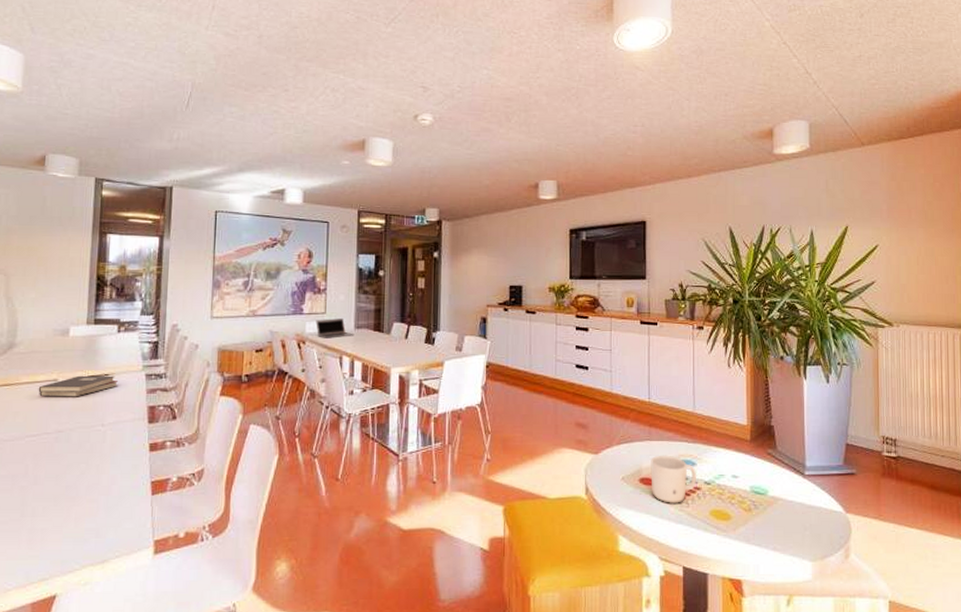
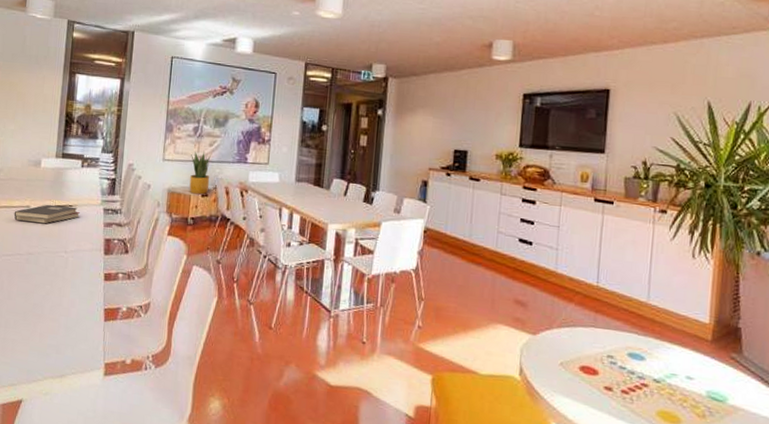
planter: none [241,306,265,350] -> present [189,152,212,195]
laptop: present [316,318,355,339] -> none [258,169,295,190]
mug: present [651,455,696,503] -> none [592,344,645,398]

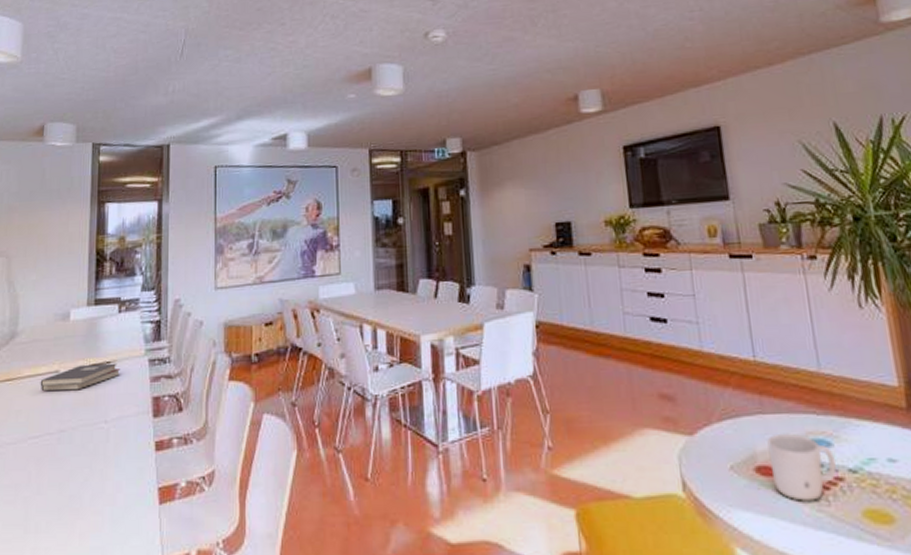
planter: present [189,152,212,195] -> none [248,271,273,324]
mug: none [592,344,645,398] -> present [767,433,837,501]

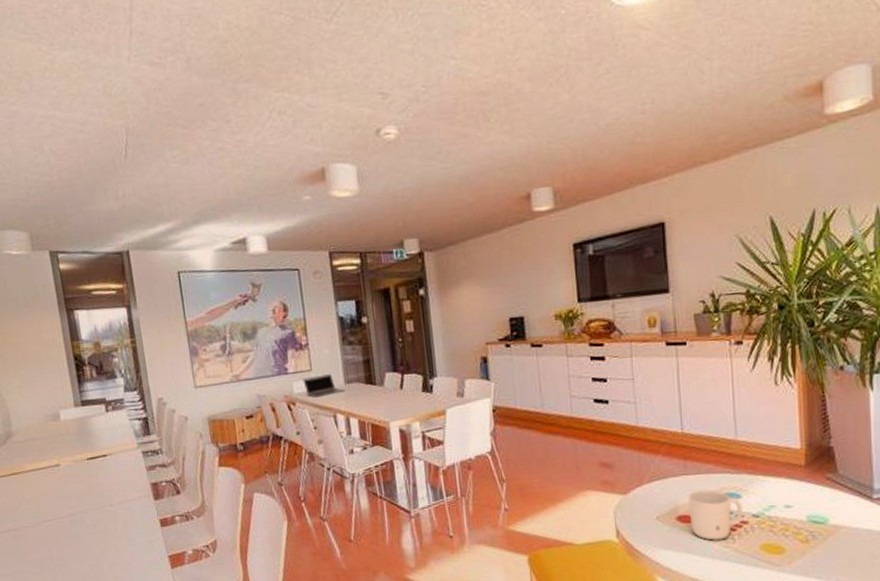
hardback book: present [40,363,120,392] -> none [43,456,117,483]
laptop: none [330,279,375,304] -> present [302,374,346,398]

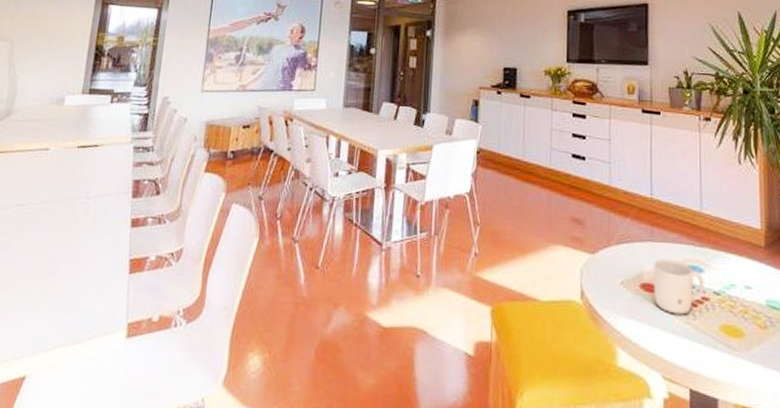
laptop: present [302,374,346,398] -> none [304,96,343,117]

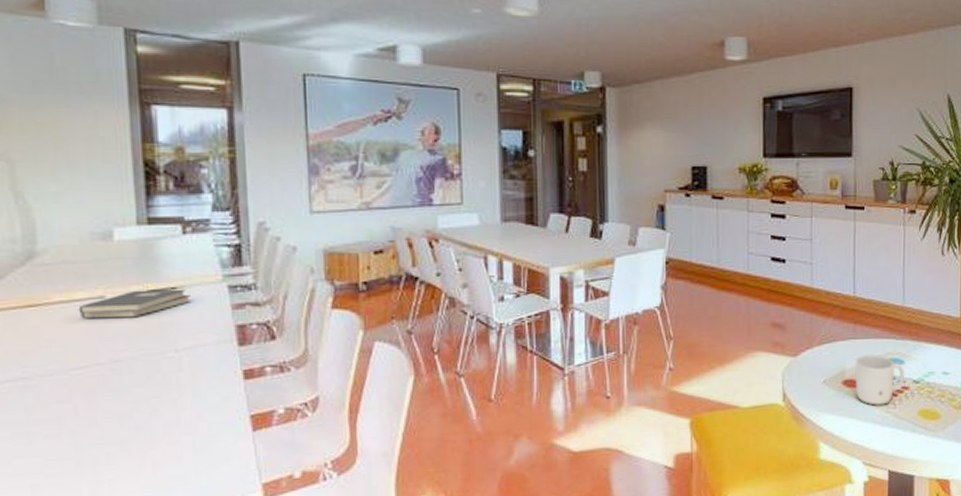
hardback book: none [29,145,106,168] -> present [78,289,190,319]

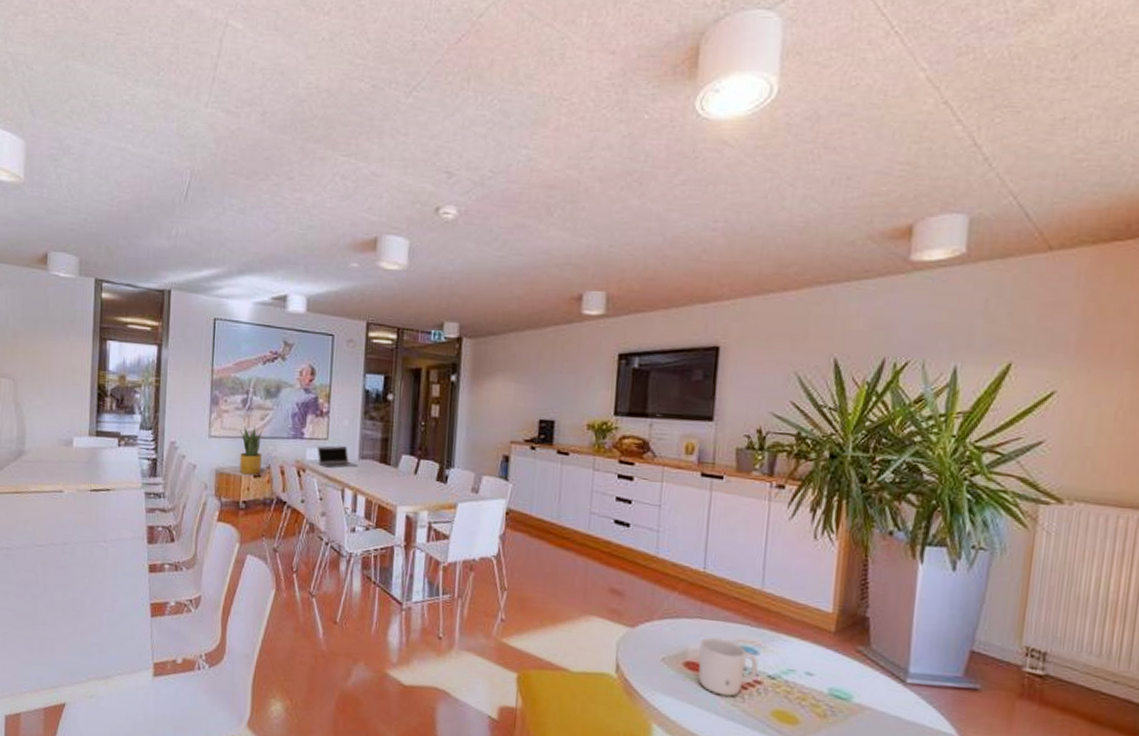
hardback book: present [78,289,190,319] -> none [45,488,118,511]
planter: none [351,197,384,252] -> present [239,427,264,475]
laptop: none [450,210,501,235] -> present [317,445,359,469]

